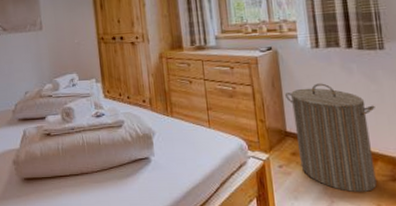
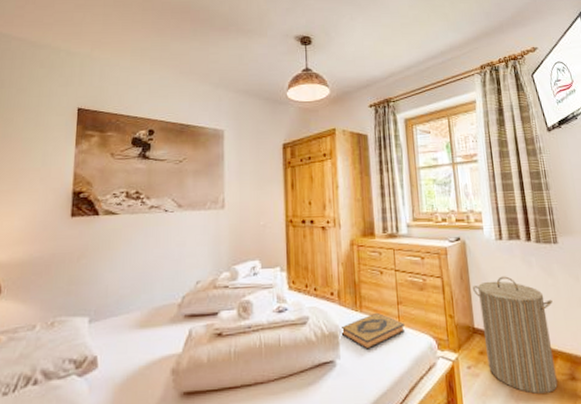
hardback book: none [154,117,215,149] -> present [342,312,405,350]

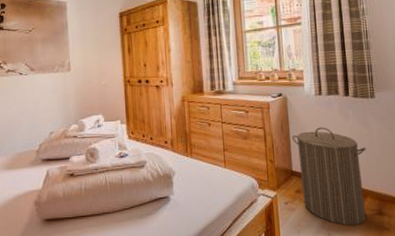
hardback book: present [342,312,405,350] -> none [175,157,230,188]

